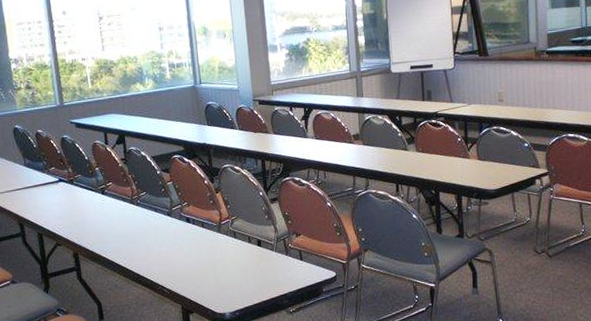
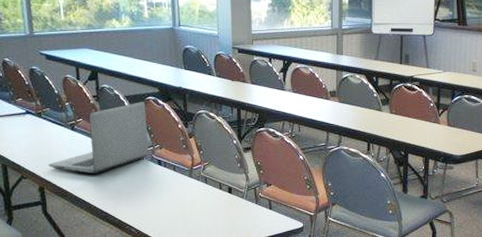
laptop: none [81,161,177,237] -> present [48,102,149,175]

